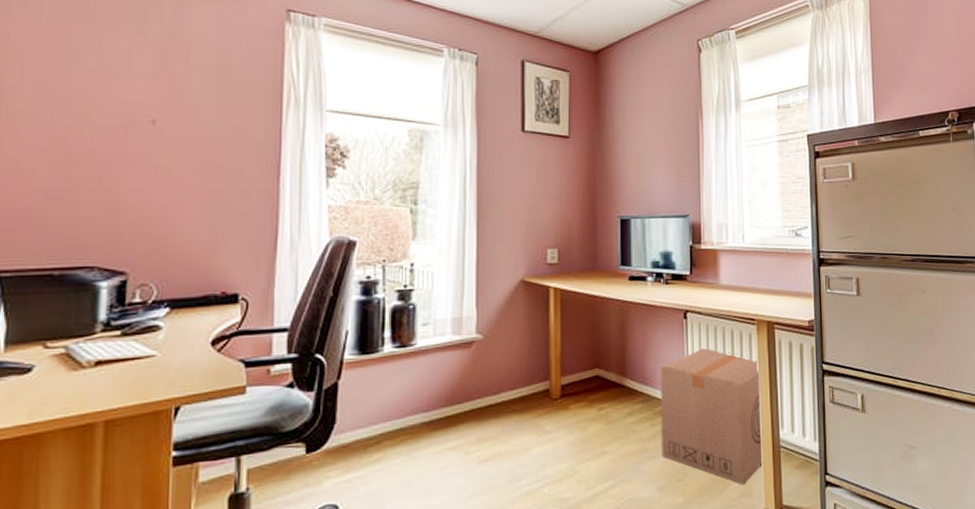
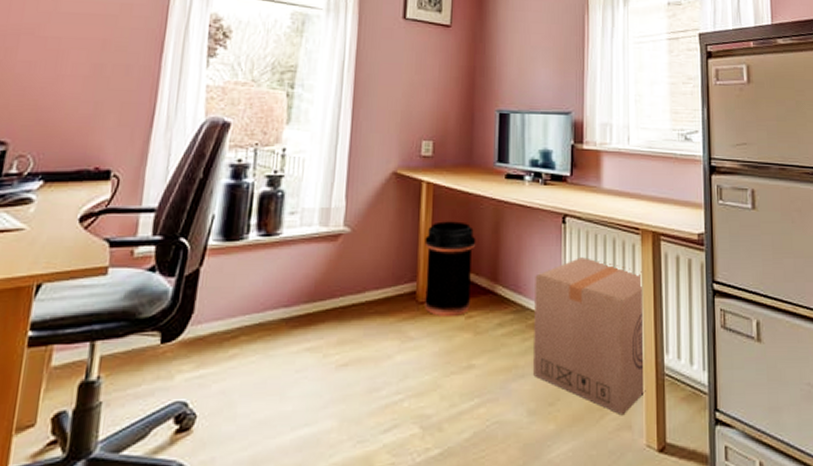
trash can: none [555,322,604,410] -> present [424,221,476,316]

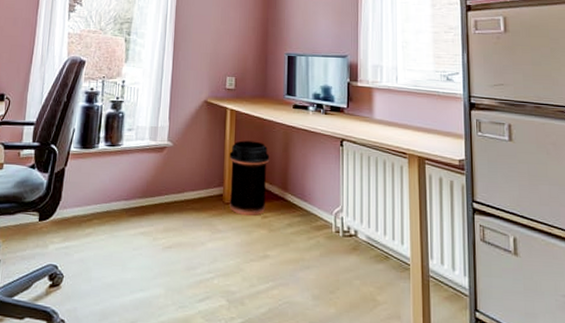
cardboard box: present [533,257,646,416] -> none [317,175,413,307]

